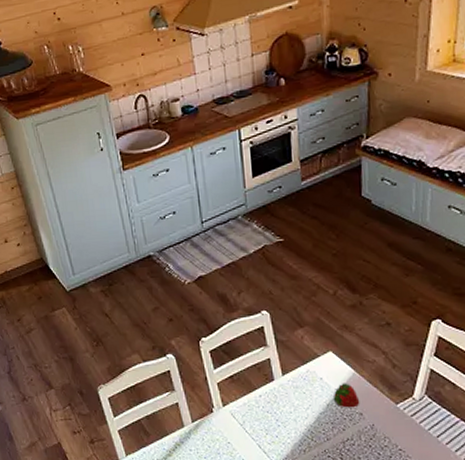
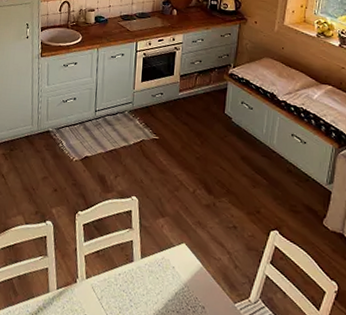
fruit: present [333,383,360,408] -> none [181,275,204,301]

